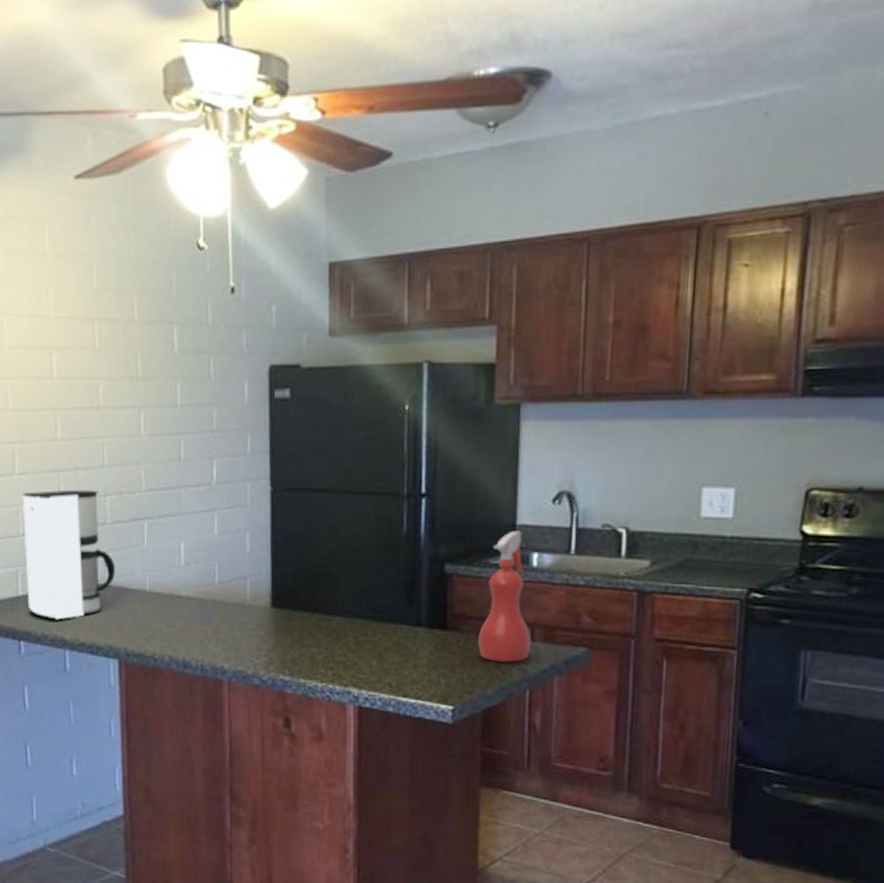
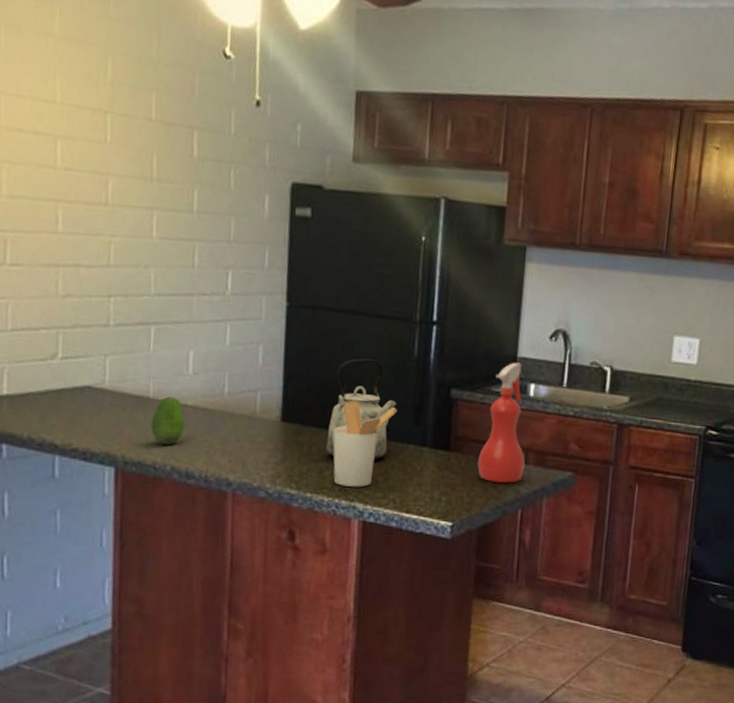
coffee maker: present [22,489,115,620] -> none [12,285,116,423]
fruit: none [148,588,180,636] -> present [150,396,185,445]
kettle: none [317,538,388,644] -> present [326,358,397,461]
utensil holder: none [323,582,389,672] -> present [333,400,398,487]

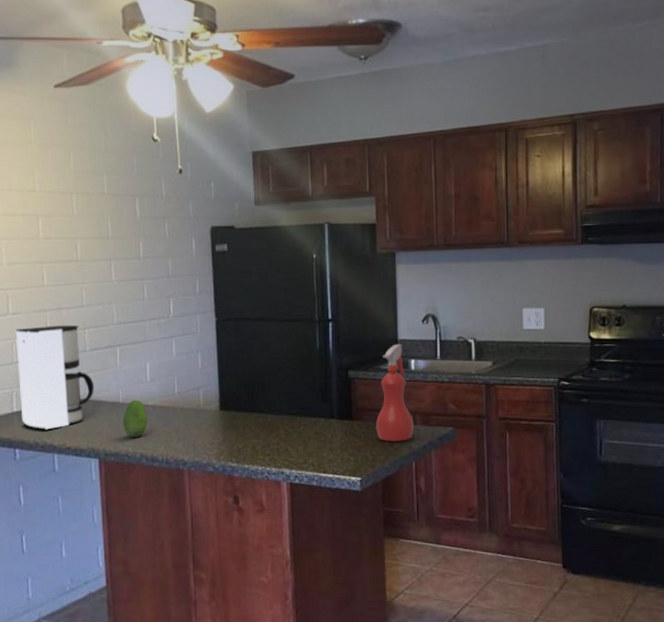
coffee maker: none [12,285,116,423] -> present [15,325,94,430]
kettle: present [326,358,397,461] -> none [256,354,307,434]
utensil holder: present [333,400,398,487] -> none [260,388,308,457]

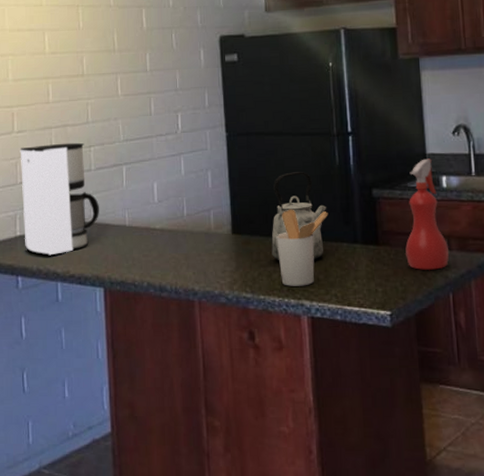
fruit: present [122,400,148,438] -> none [129,223,155,265]
kettle: none [256,354,307,434] -> present [271,172,327,261]
utensil holder: none [260,388,308,457] -> present [276,209,328,286]

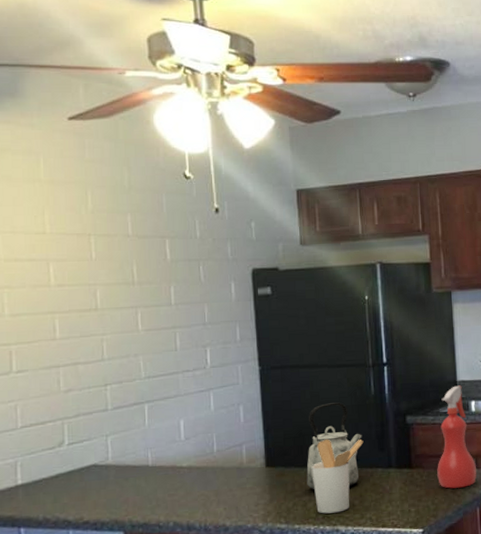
coffee maker: present [20,142,99,256] -> none [20,381,118,504]

